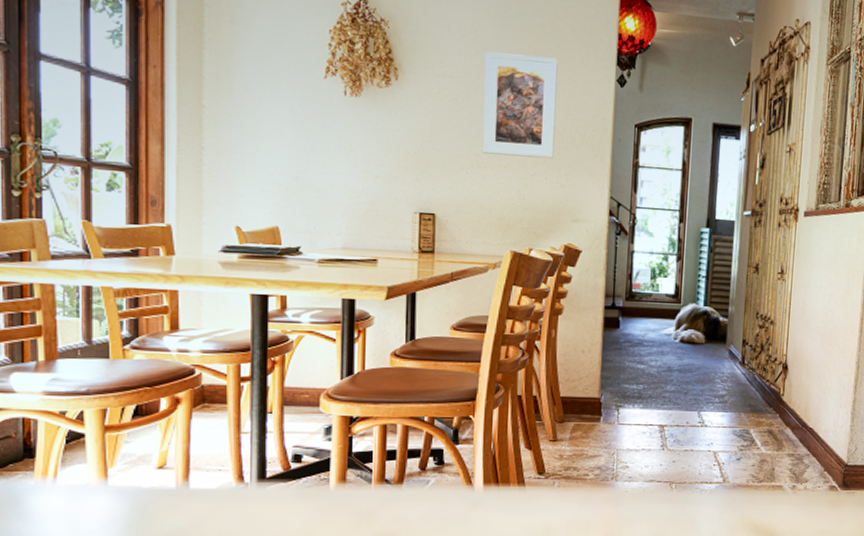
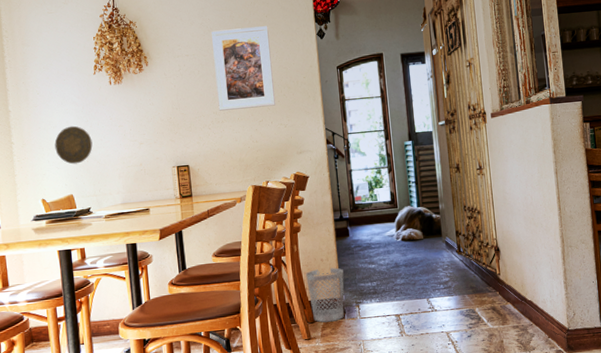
decorative plate: none [261,139,312,189] -> present [54,125,93,165]
wastebasket: none [561,361,607,424] -> present [306,267,345,323]

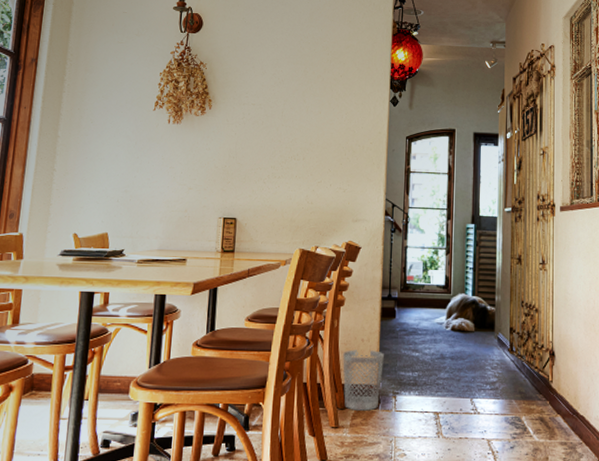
decorative plate: present [54,125,93,165] -> none [98,160,139,201]
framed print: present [210,26,275,111] -> none [277,83,341,168]

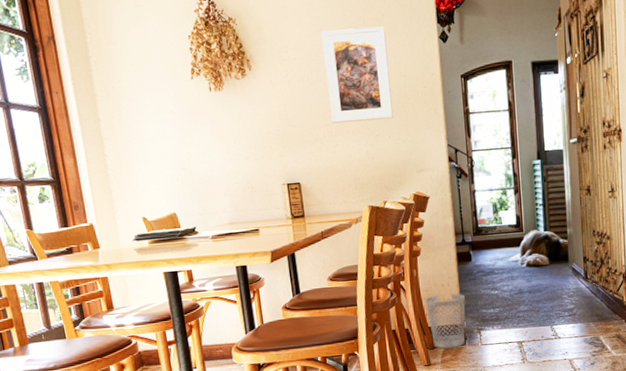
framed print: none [277,83,341,168] -> present [320,26,393,123]

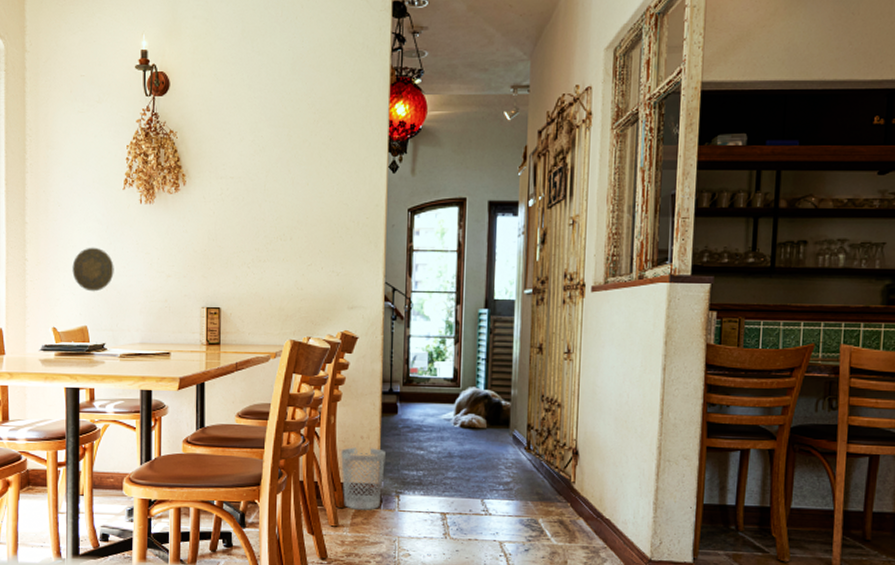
decorative plate: none [152,137,195,180] -> present [72,247,114,292]
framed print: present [320,26,393,123] -> none [262,151,331,249]

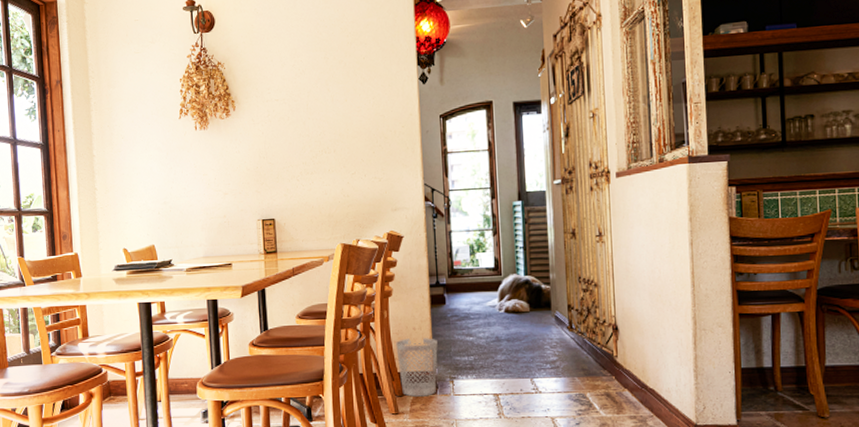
decorative plate: present [72,247,114,292] -> none [138,172,176,214]

